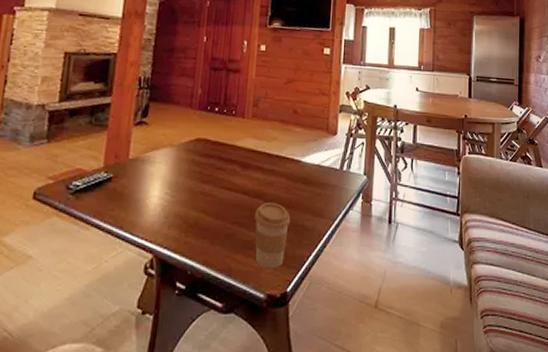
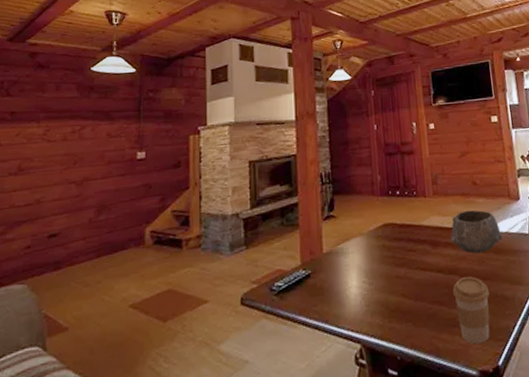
bowl: none [262,137,314,182] -> present [450,209,503,254]

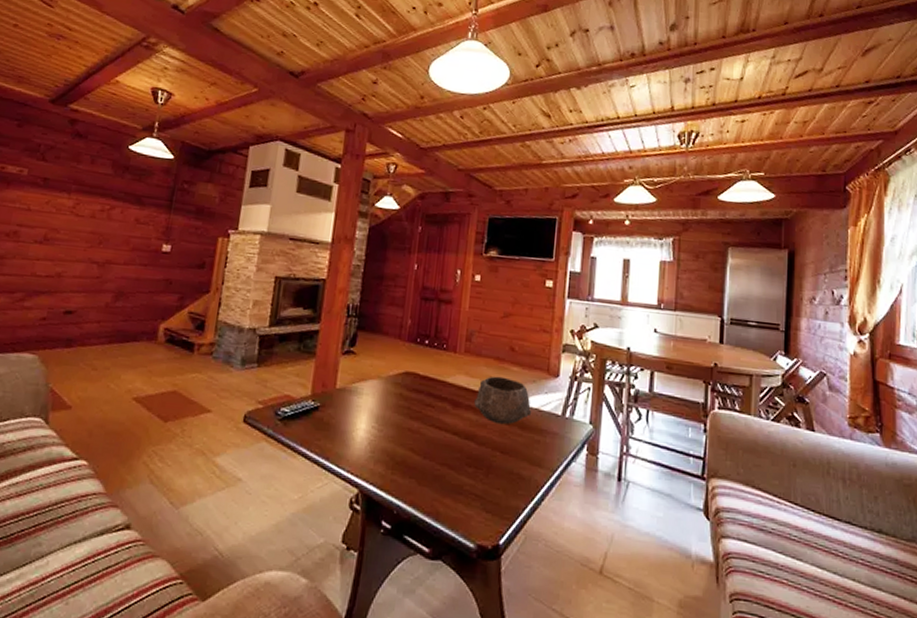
coffee cup: present [453,277,490,345] -> none [465,446,505,518]

